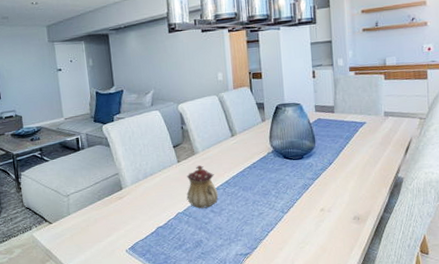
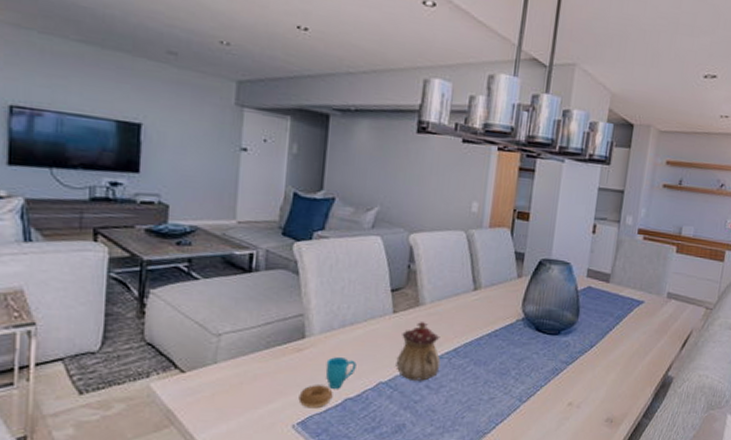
cup: none [126,199,160,237] -> present [298,357,357,409]

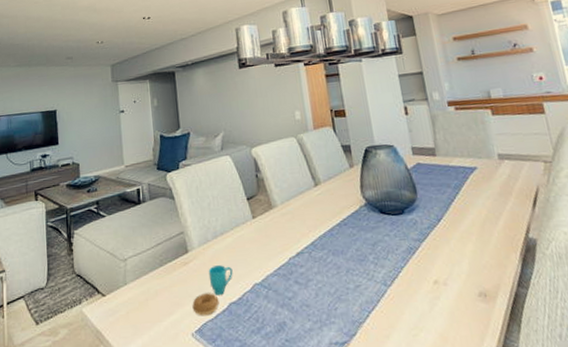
teapot: present [396,322,441,381] -> none [264,222,303,279]

